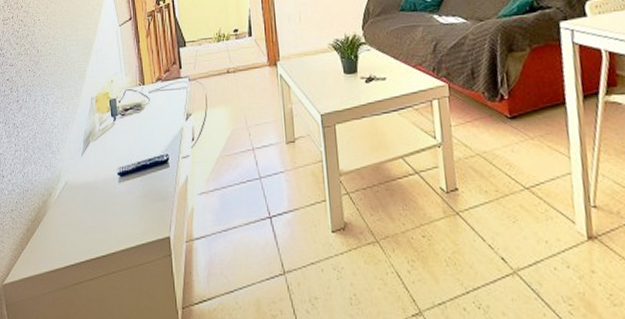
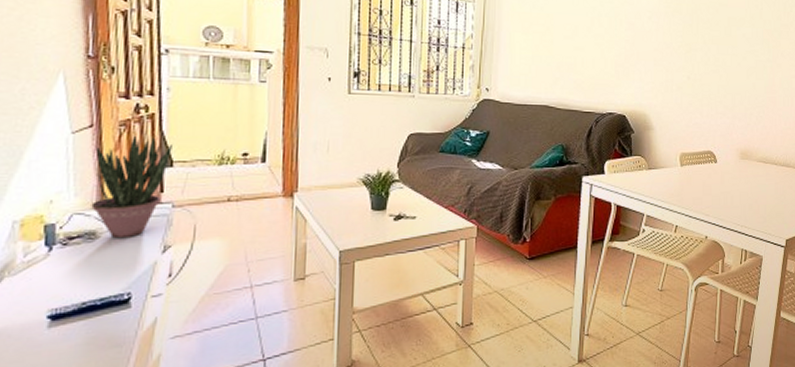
potted plant: none [135,24,184,108] -> present [91,136,172,237]

